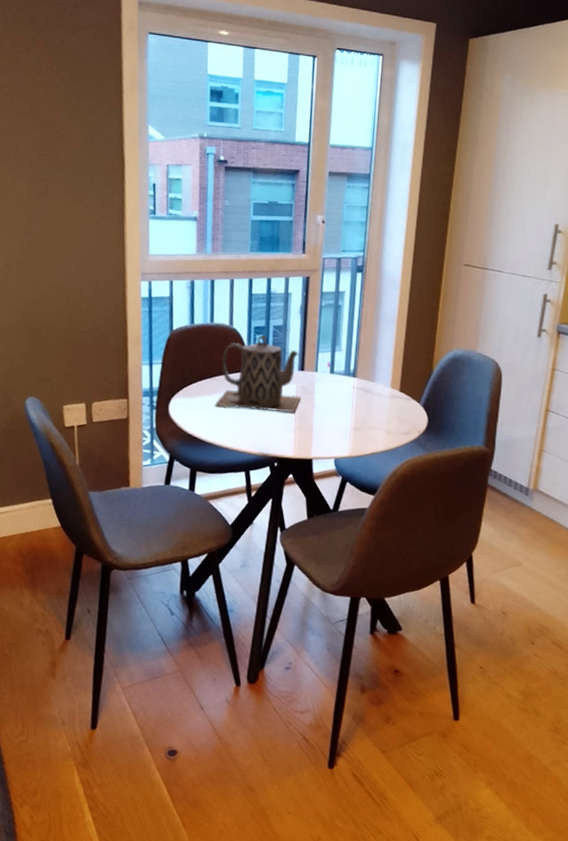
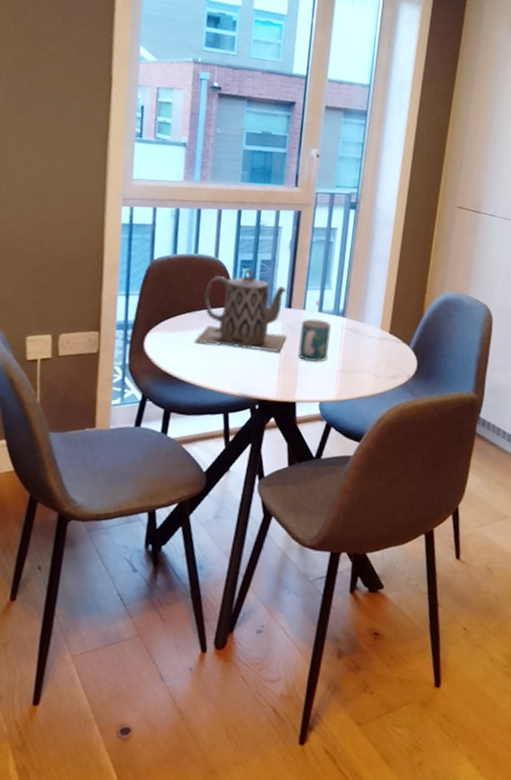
mug: none [312,380,344,422] -> present [298,318,332,363]

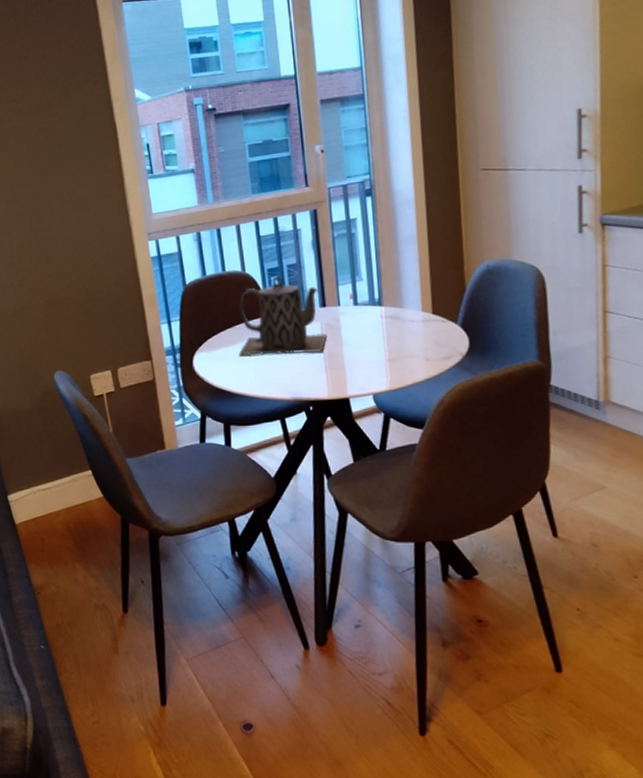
mug: present [298,318,332,363] -> none [339,312,372,357]

